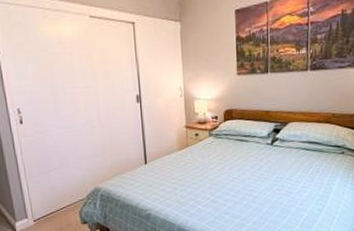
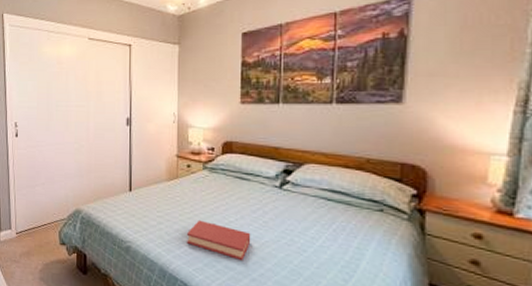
hardback book: none [199,180,251,209] -> present [187,220,251,260]

